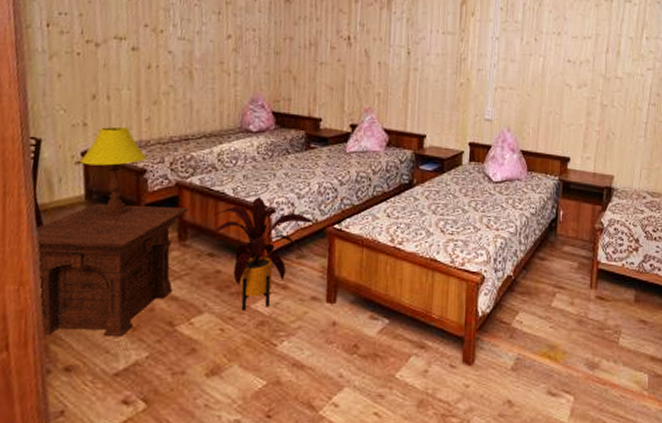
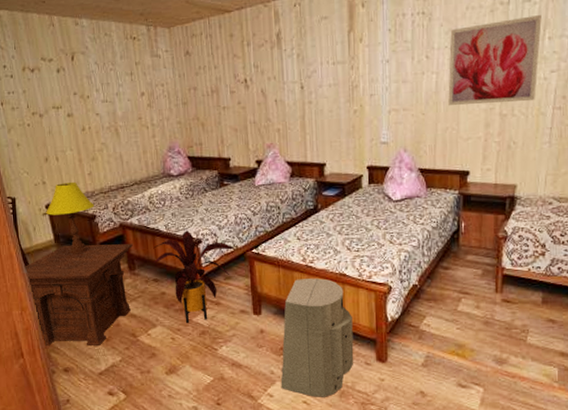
air purifier: none [349,262,440,408] -> present [280,278,354,397]
wall art: none [553,15,640,95] -> present [448,15,542,105]

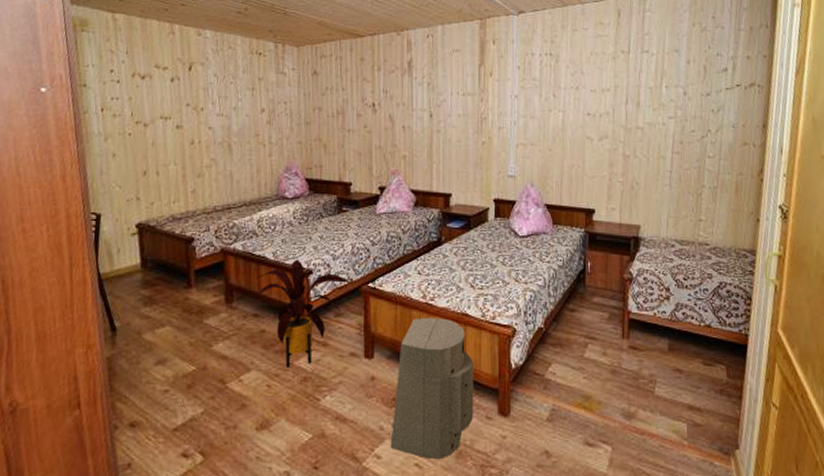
side table: present [24,244,133,346] -> none [99,271,233,394]
table lamp: present [46,181,95,255] -> none [135,199,194,282]
wall art: present [448,15,542,105] -> none [574,65,659,145]

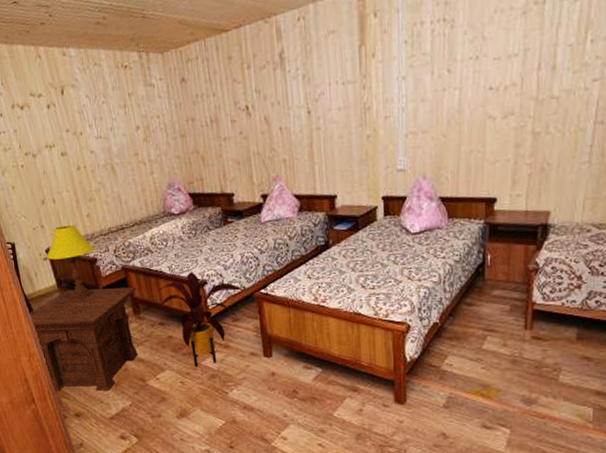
side table: none [99,271,233,394] -> present [29,287,138,391]
table lamp: none [135,199,194,282] -> present [46,224,95,300]
air purifier: present [390,318,474,459] -> none [294,318,371,440]

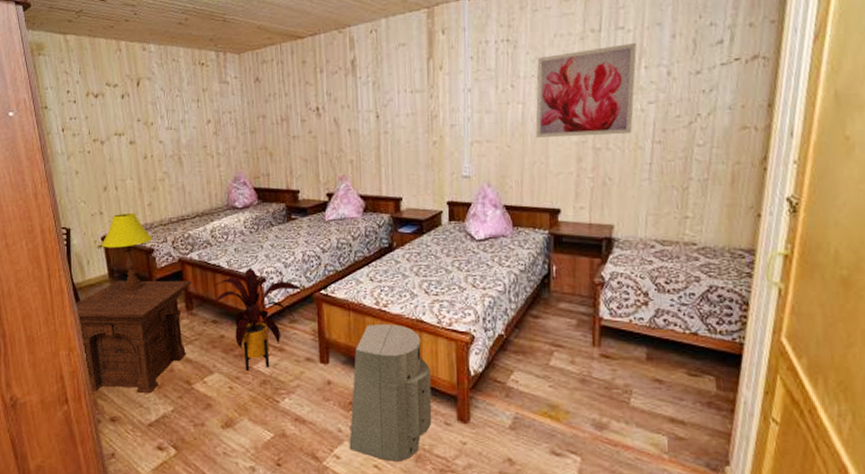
air purifier: none [294,318,371,440] -> present [349,324,432,461]
wall art: none [473,14,583,125] -> present [535,43,637,137]

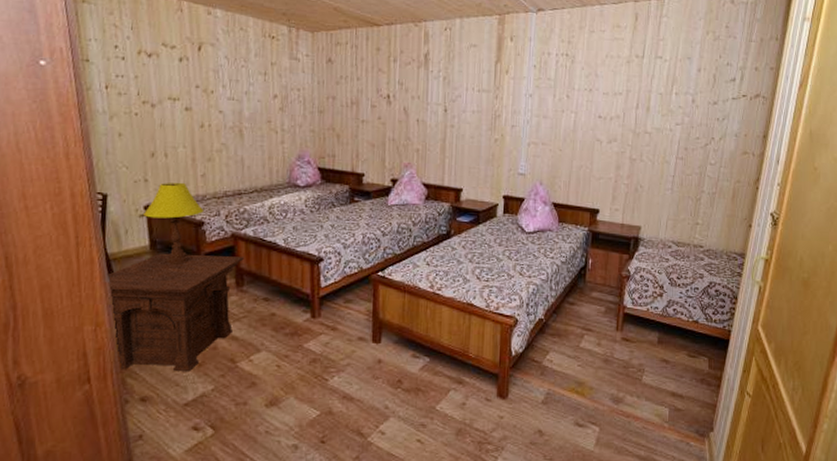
house plant: present [212,268,302,370] -> none [265,247,360,349]
air purifier: present [349,324,432,461] -> none [394,306,476,435]
wall art: present [535,43,637,137] -> none [584,71,670,150]

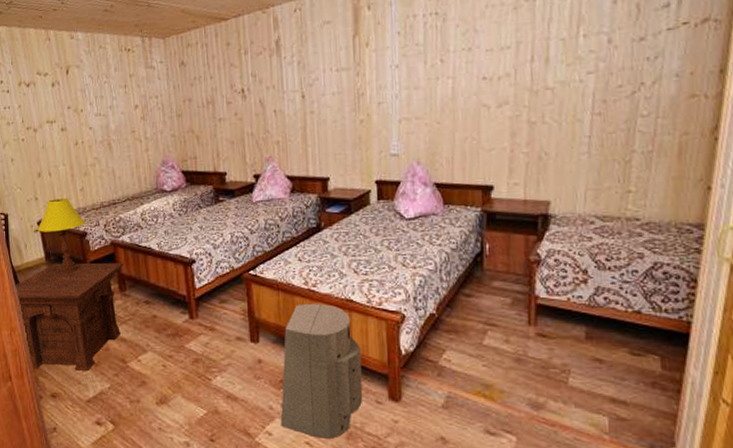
air purifier: none [394,306,476,435] -> present [280,304,363,439]

